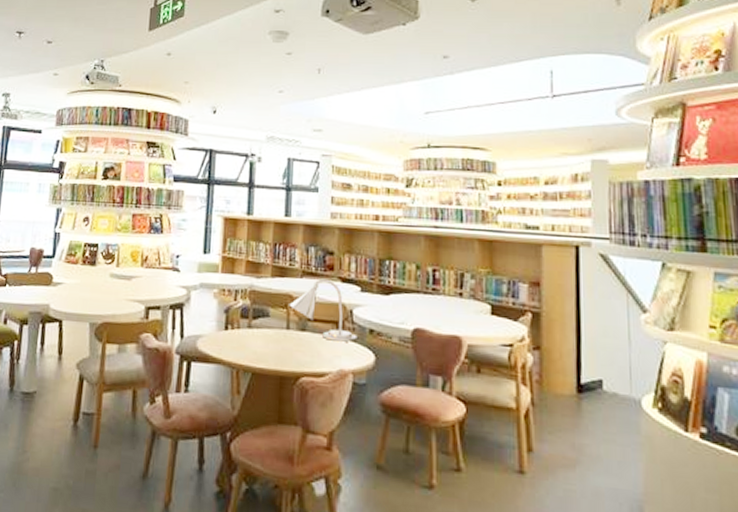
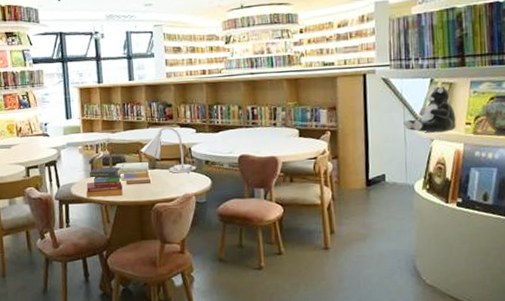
books: none [215,319,263,360] -> present [86,167,123,198]
books: none [255,318,299,349] -> present [115,162,152,186]
plush toy: none [626,273,697,334] -> present [402,86,456,133]

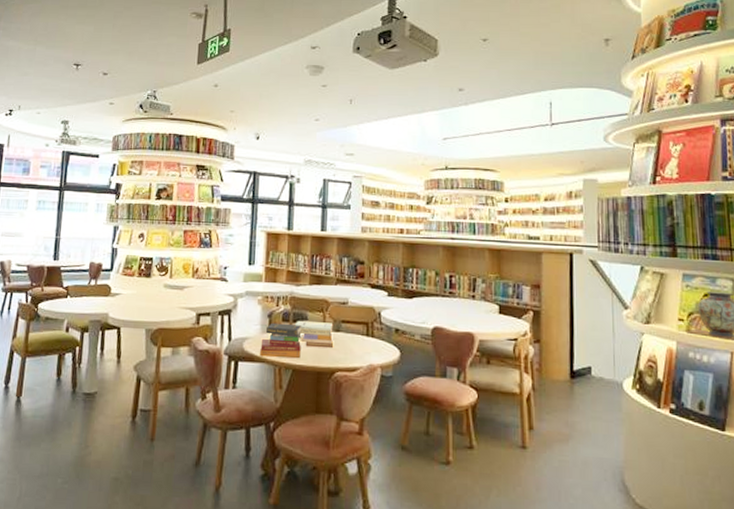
table lamp: present [140,126,198,174] -> none [325,285,386,341]
plush toy: present [402,86,456,133] -> none [611,275,668,326]

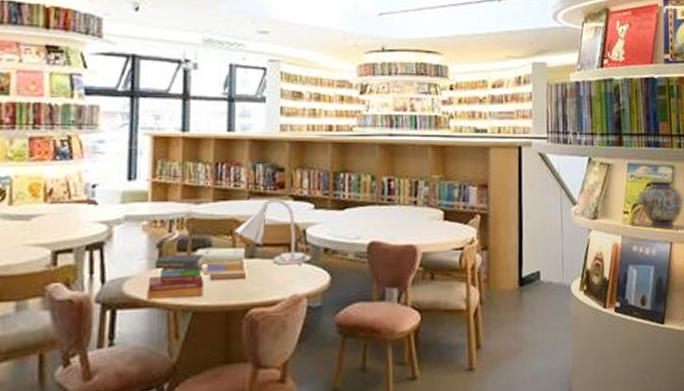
table lamp: none [325,285,386,341] -> present [234,198,313,265]

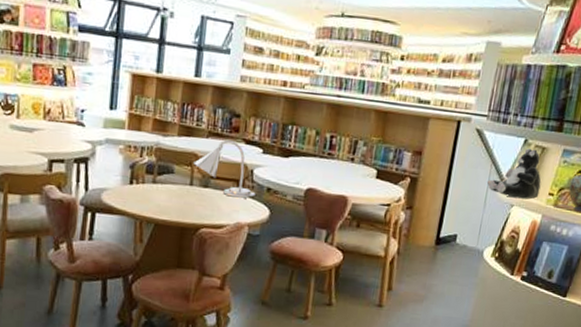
books: present [147,253,204,300] -> none [120,174,167,212]
books: present [195,248,247,282] -> none [160,174,202,203]
plush toy: none [559,167,614,222] -> present [486,148,541,199]

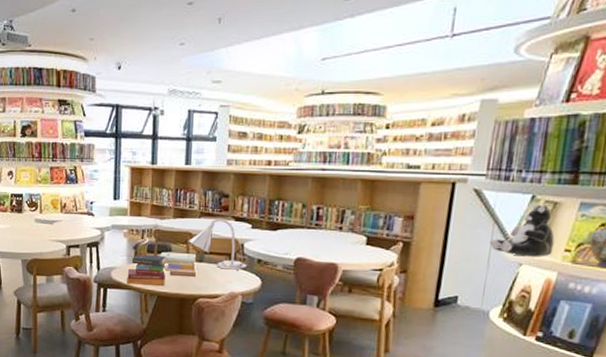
books: none [120,174,167,212] -> present [127,254,166,286]
books: none [160,174,202,203] -> present [160,252,197,277]

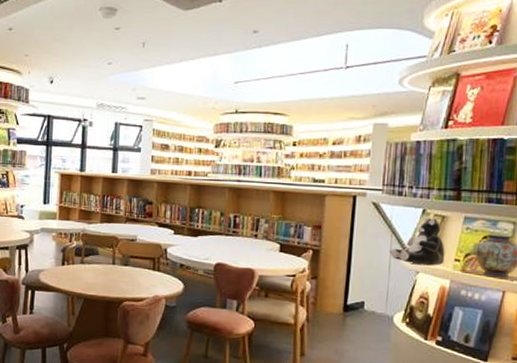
books: present [127,254,166,286] -> none [54,256,93,288]
books: present [160,252,197,277] -> none [87,256,123,280]
table lamp: present [188,218,248,270] -> none [115,224,171,274]

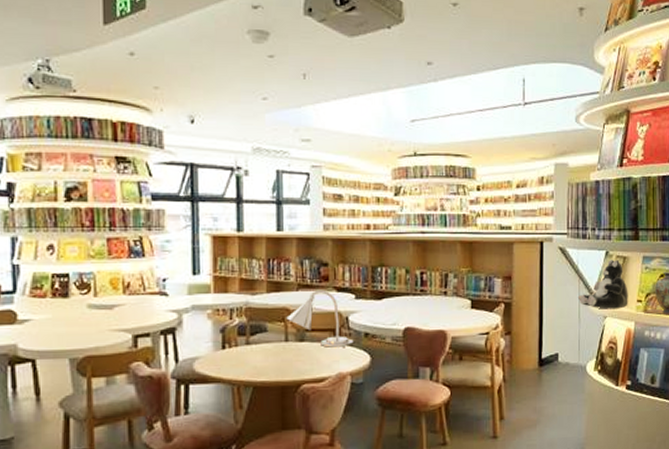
table lamp: none [115,224,171,274] -> present [286,290,355,348]

